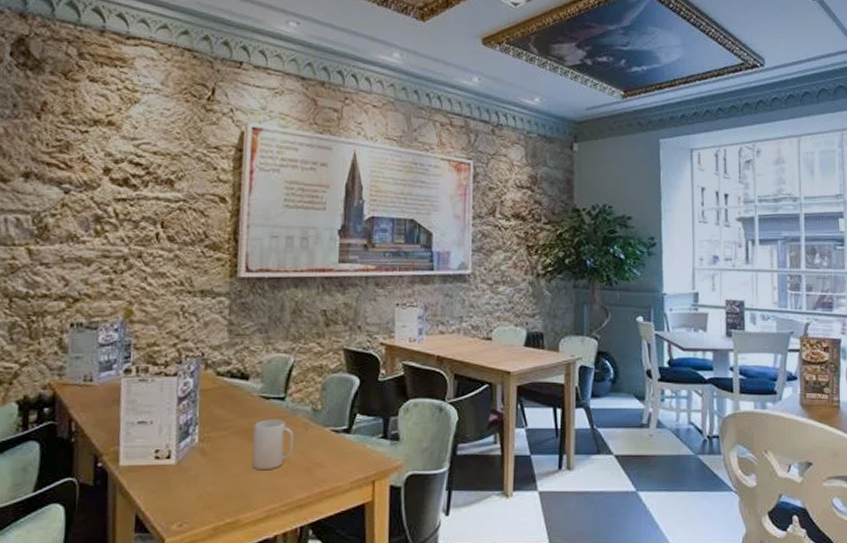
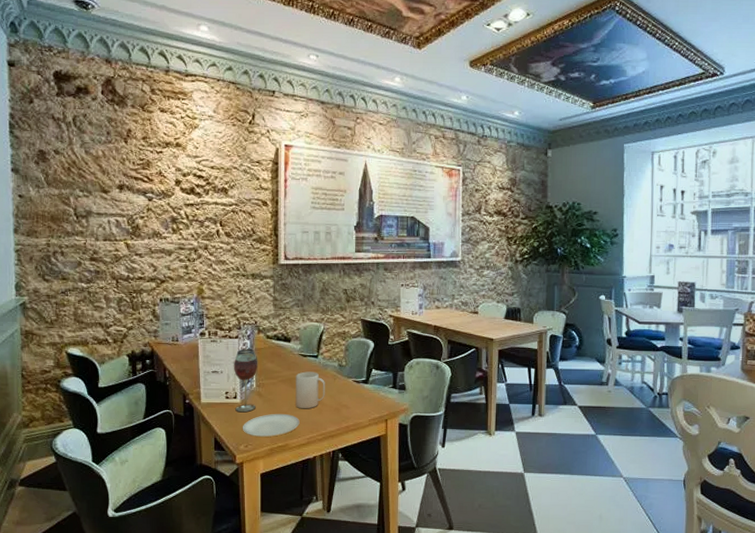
wineglass: none [167,390,204,478] -> present [233,349,258,413]
plate: none [177,477,257,511] -> present [243,413,300,437]

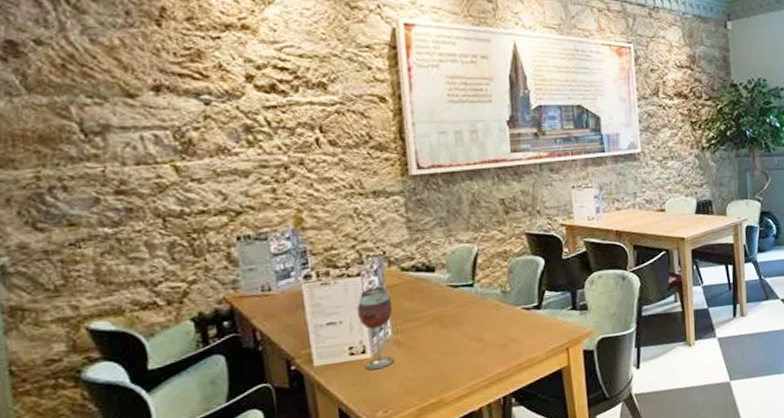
plate: present [243,413,300,437] -> none [378,362,457,398]
mug: present [295,371,325,409] -> none [446,304,487,353]

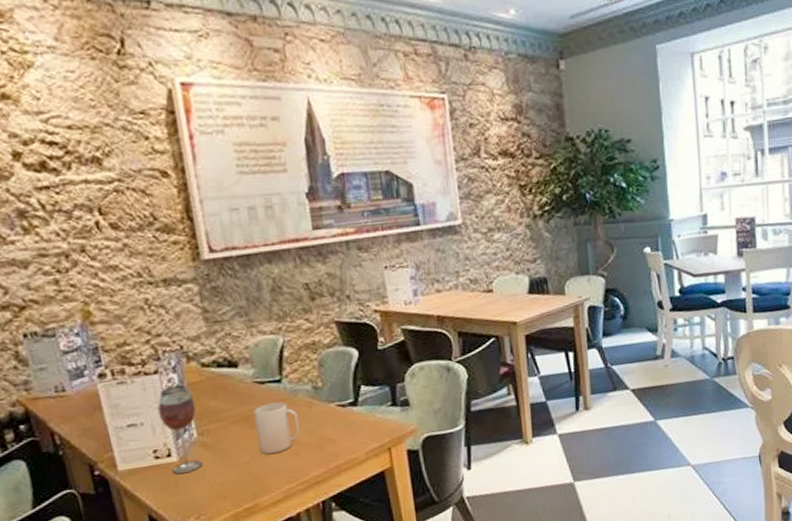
mug: none [446,304,487,353] -> present [253,402,300,454]

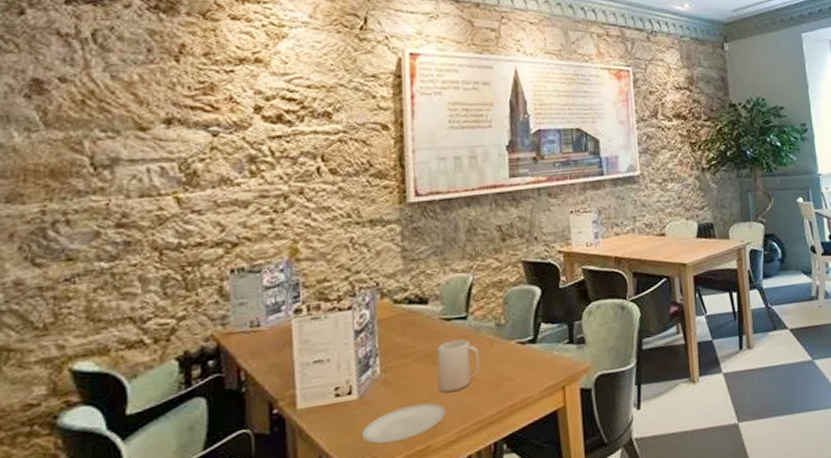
wineglass: present [158,384,203,475] -> none [345,320,383,414]
plate: none [187,464,270,503] -> present [362,403,446,444]

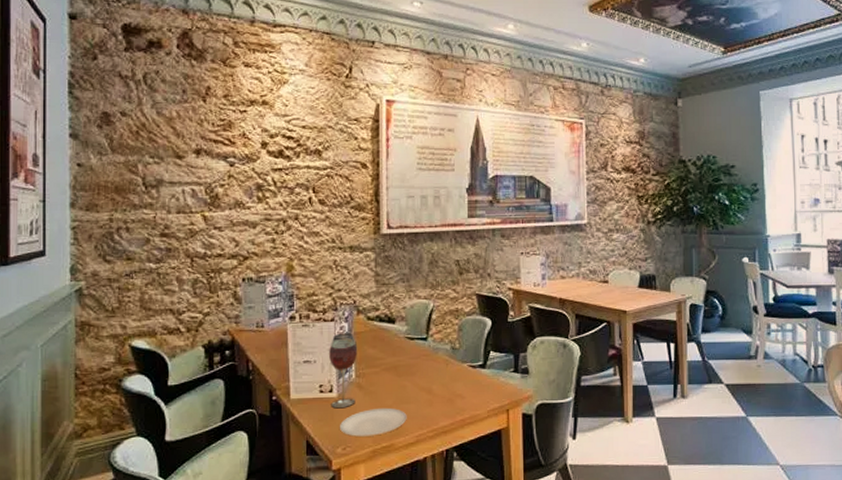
wineglass: none [345,320,383,414] -> present [328,333,358,409]
mug: present [437,338,480,393] -> none [401,357,436,402]

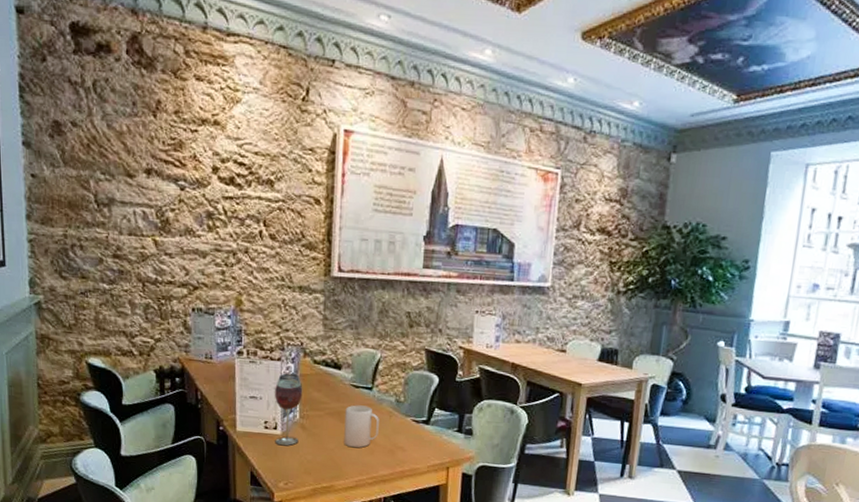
plate: present [340,407,407,437] -> none [283,450,348,476]
mug: none [401,357,436,402] -> present [344,405,379,448]

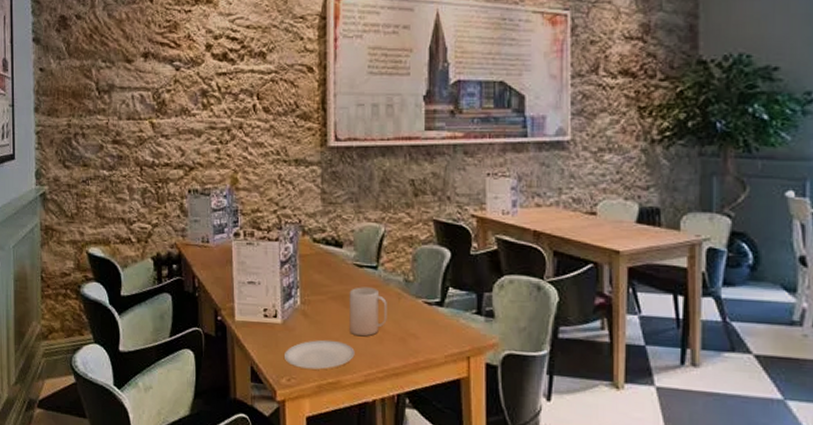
wineglass: present [274,373,303,446] -> none [273,254,303,336]
plate: none [283,450,348,476] -> present [285,339,355,370]

